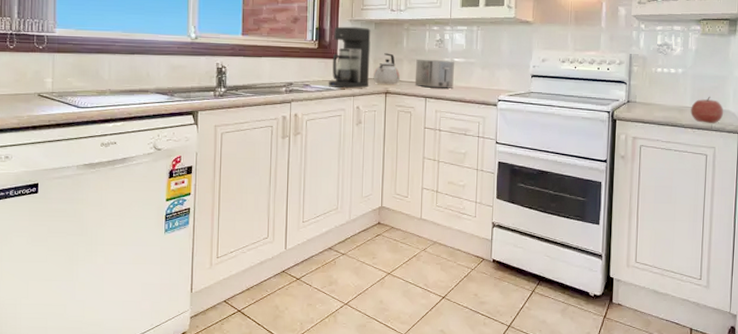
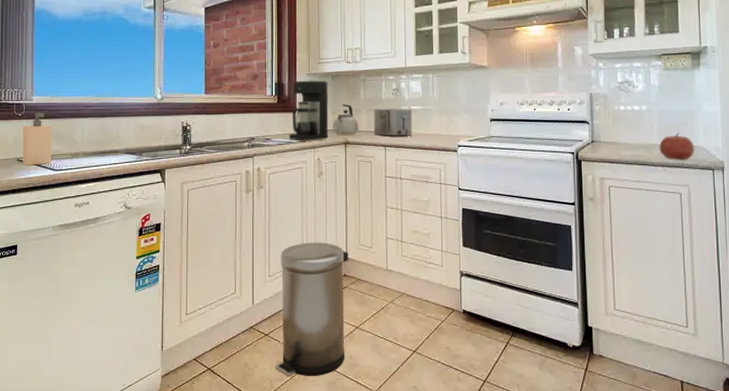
soap dispenser: none [44,46,76,102] -> present [22,113,52,165]
pedal bin: none [305,189,383,320] -> present [274,242,348,377]

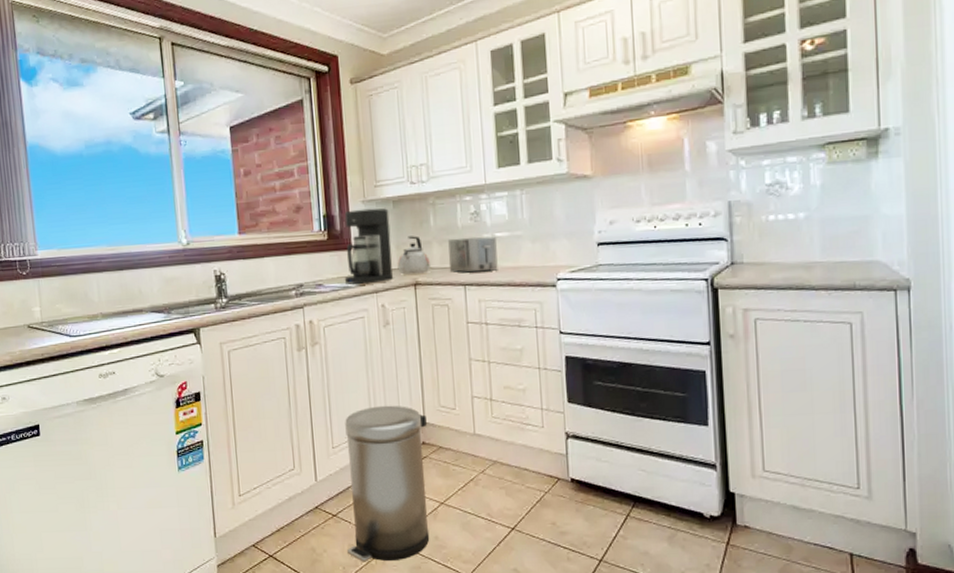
soap dispenser: present [22,113,52,165] -> none [29,269,67,333]
fruit: present [659,132,695,161] -> none [822,244,871,282]

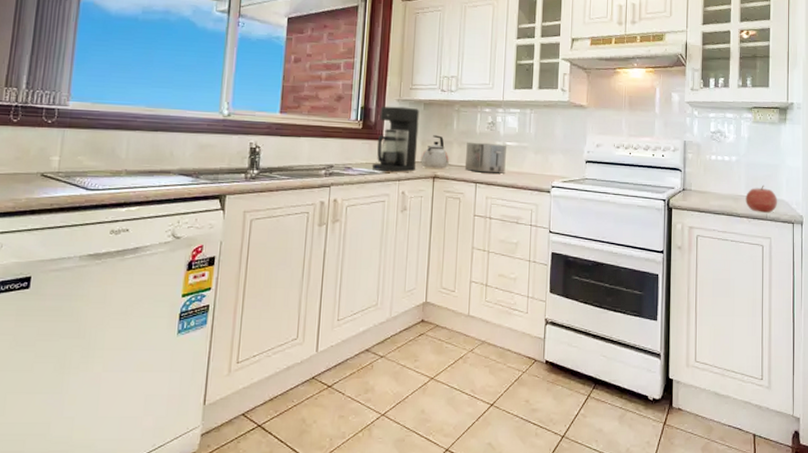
pedal bin: present [345,405,430,562] -> none [336,283,428,434]
fruit: none [822,244,871,282] -> present [746,185,778,214]

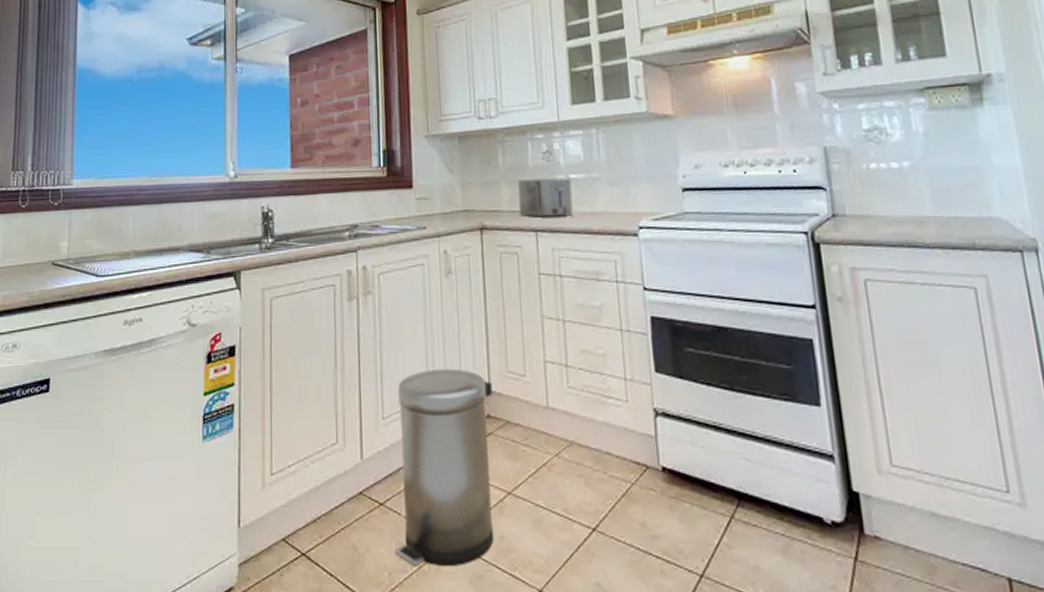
pedal bin: none [336,283,428,434] -> present [394,368,494,567]
coffee maker: present [371,106,420,173] -> none [403,143,458,228]
kettle: present [420,135,450,170] -> none [462,175,500,219]
fruit: present [746,185,778,214] -> none [934,198,990,240]

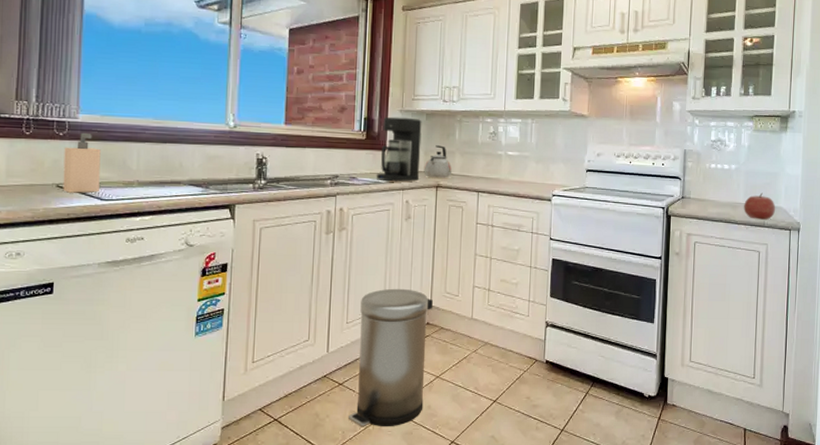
soap dispenser: none [58,201,96,271] -> present [63,133,101,193]
coffee maker: none [403,143,458,228] -> present [376,116,422,182]
kettle: none [462,175,500,219] -> present [423,145,453,179]
toaster: present [518,178,573,219] -> none [467,151,509,183]
fruit: none [934,198,990,240] -> present [744,192,776,221]

